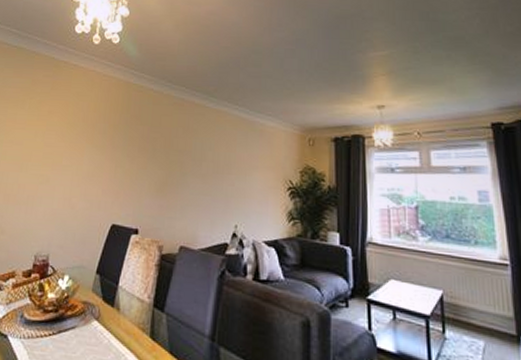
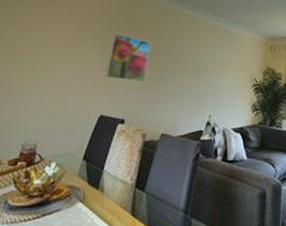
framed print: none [115,131,164,186] -> present [105,33,152,81]

